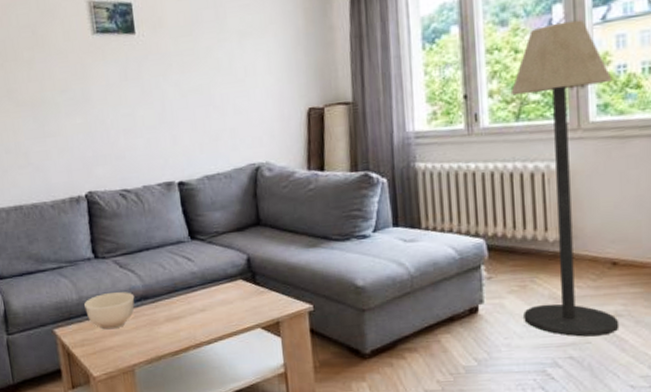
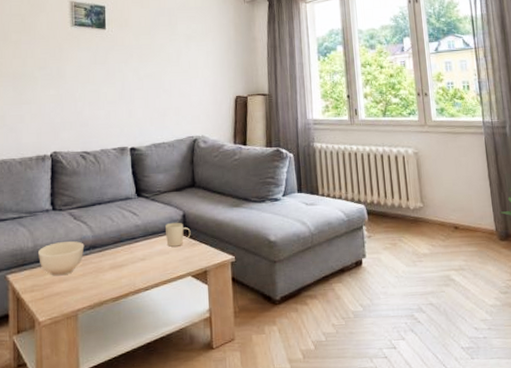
mug: none [226,267,258,296] -> present [164,222,191,247]
floor lamp: present [510,19,620,337] -> none [379,49,463,287]

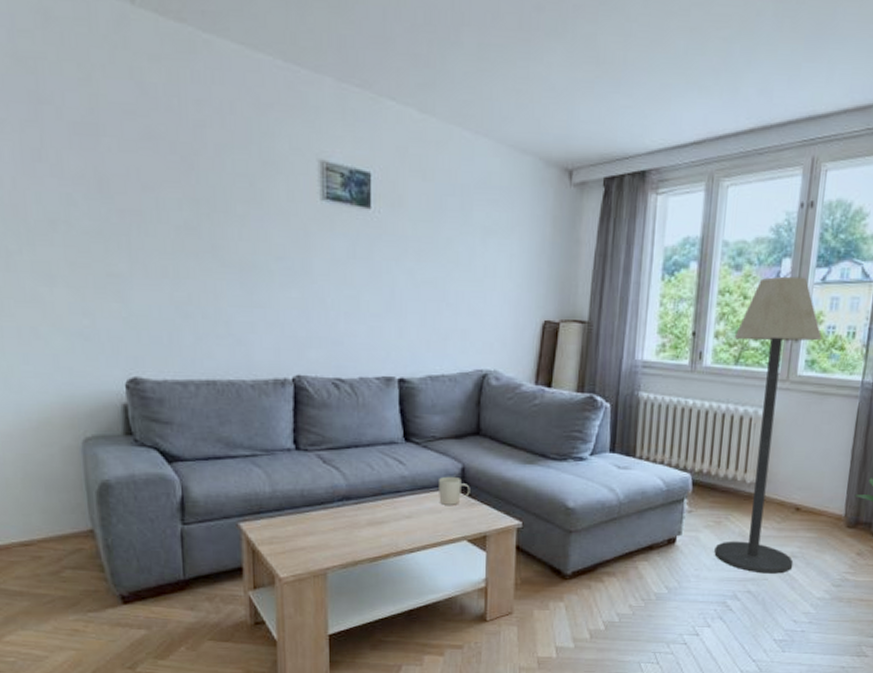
bowl: present [38,241,85,276] -> none [278,489,336,529]
floor lamp: none [379,49,463,287] -> present [714,276,822,574]

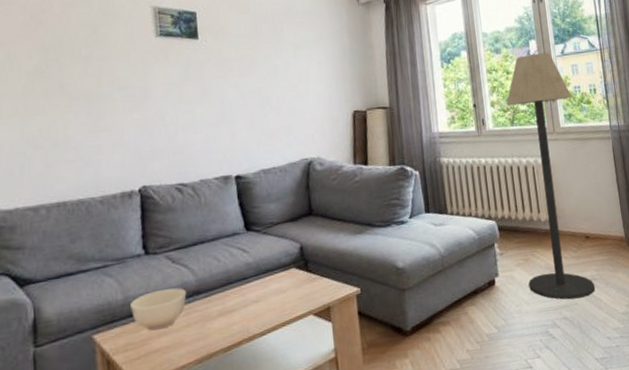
bowl: none [278,489,336,529] -> present [130,287,187,331]
mug: present [437,476,470,505] -> none [280,256,310,285]

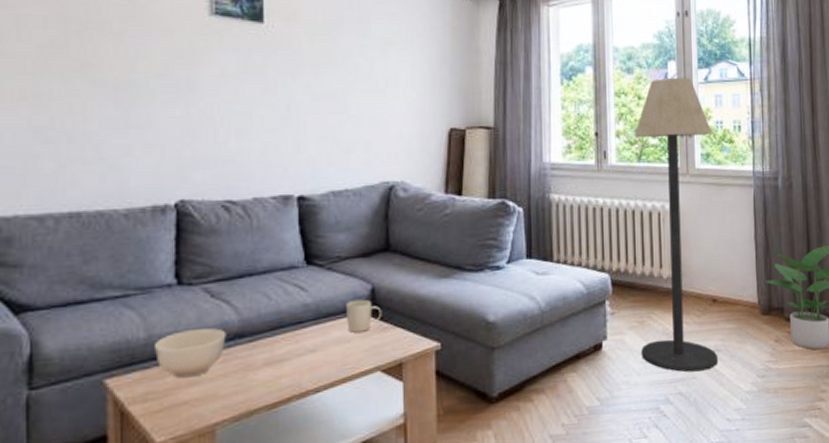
mug: none [280,256,310,285] -> present [345,299,382,333]

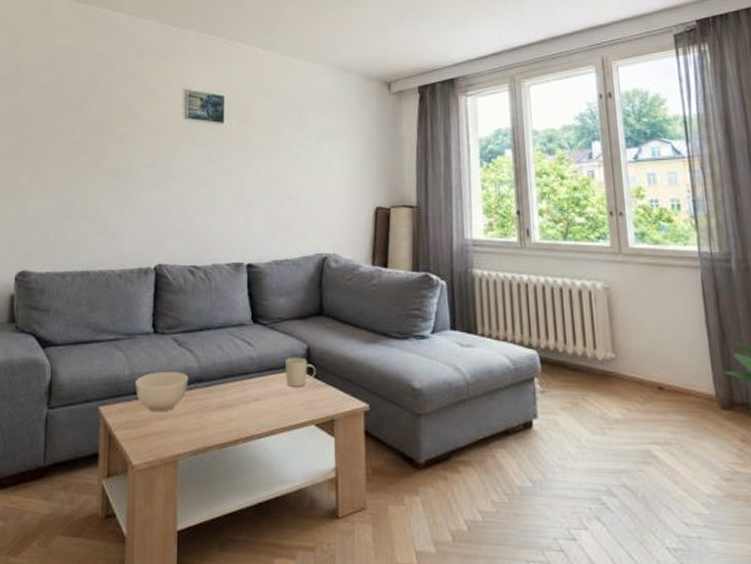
floor lamp: present [634,77,718,372] -> none [558,157,670,464]

